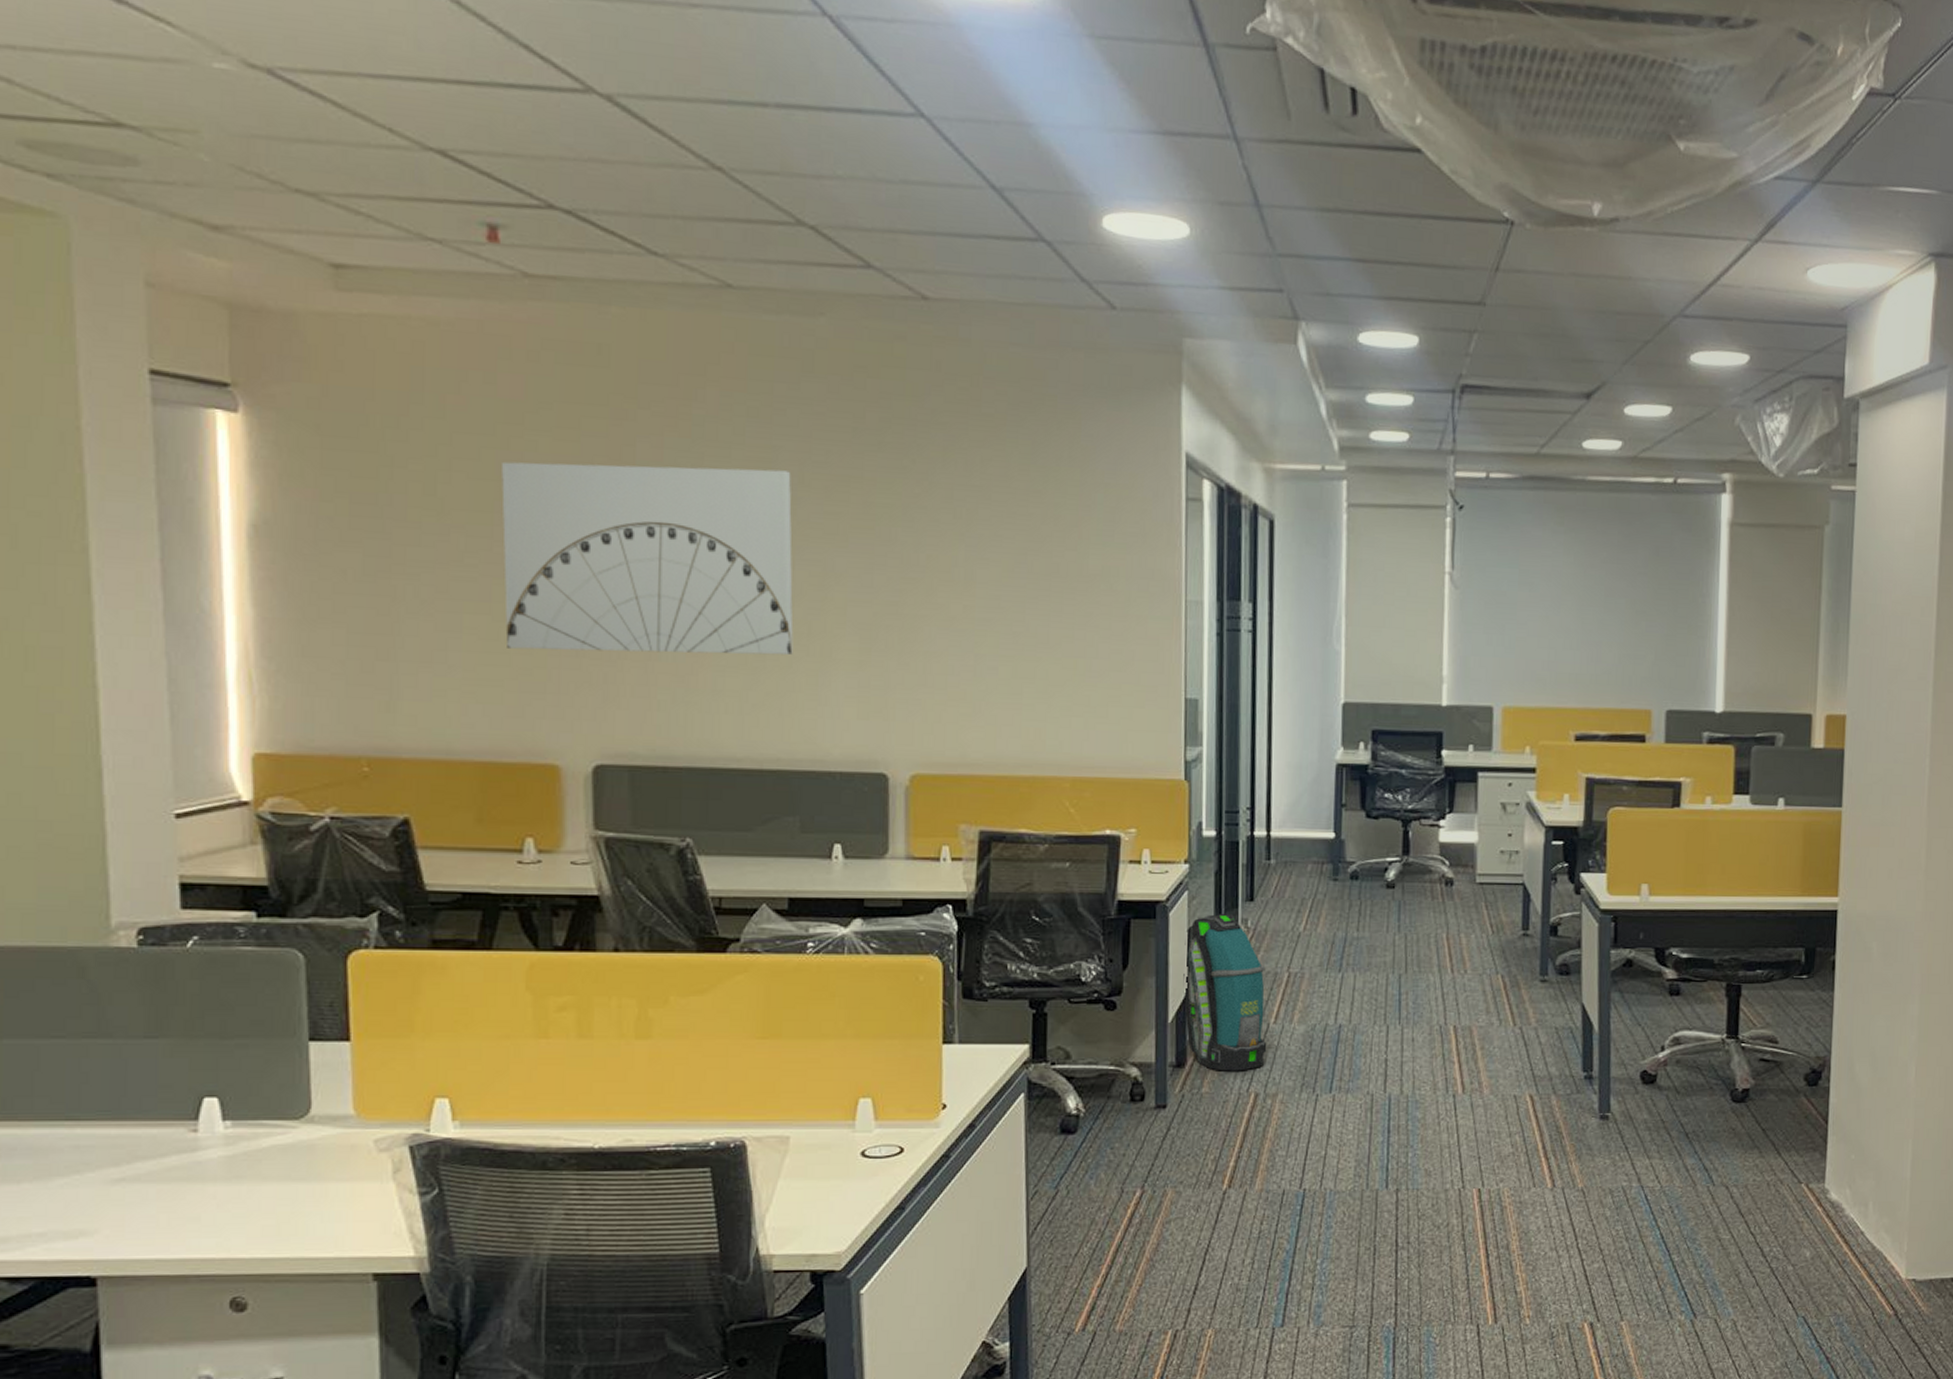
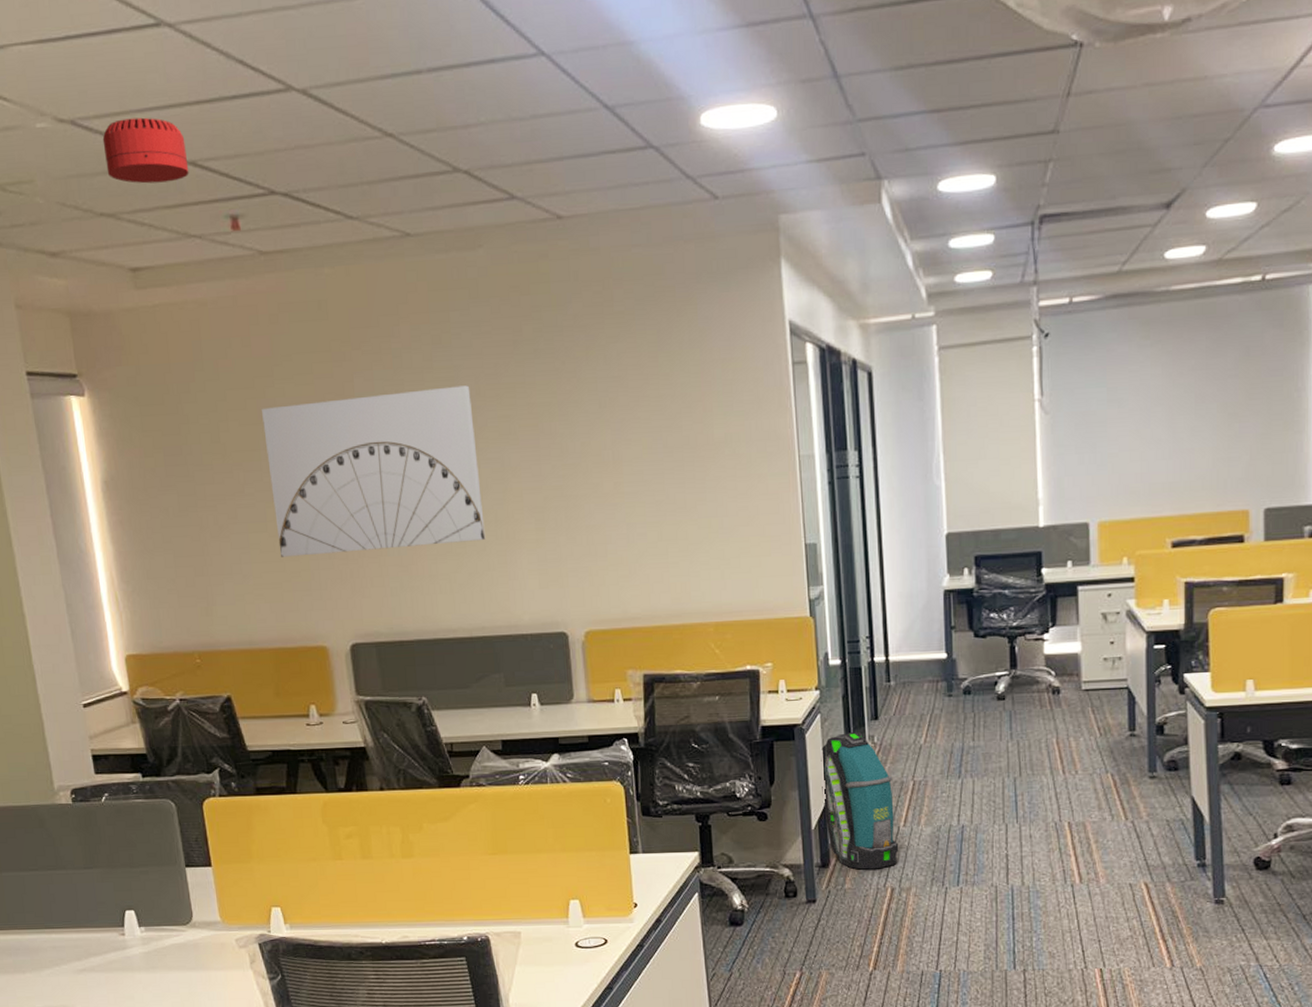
smoke detector: none [312,81,435,169] -> present [102,117,189,184]

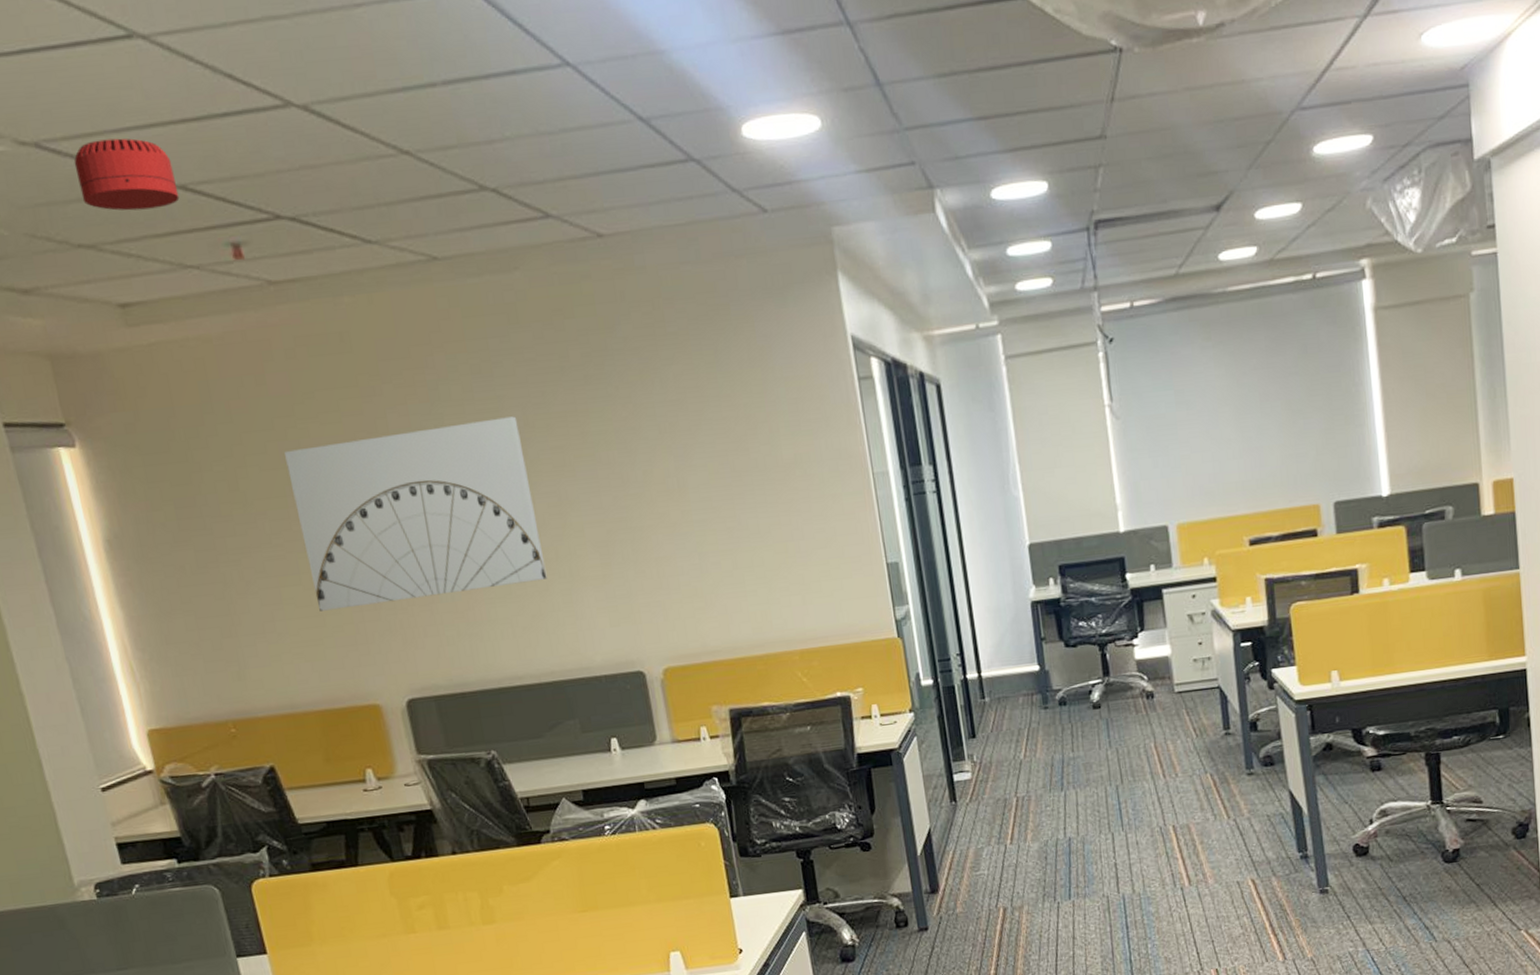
backpack: present [821,731,899,870] -> none [921,751,1008,892]

